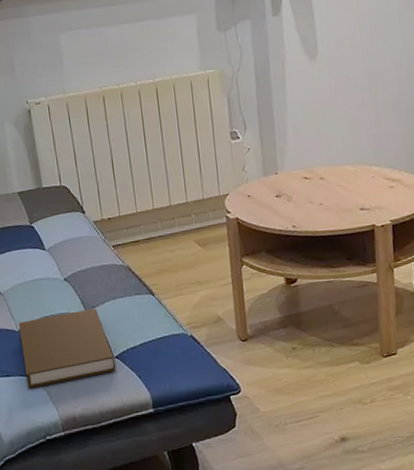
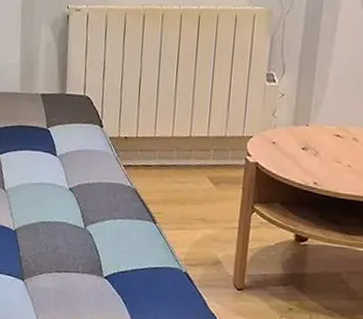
book: present [18,308,116,388] -> none [12,222,104,292]

